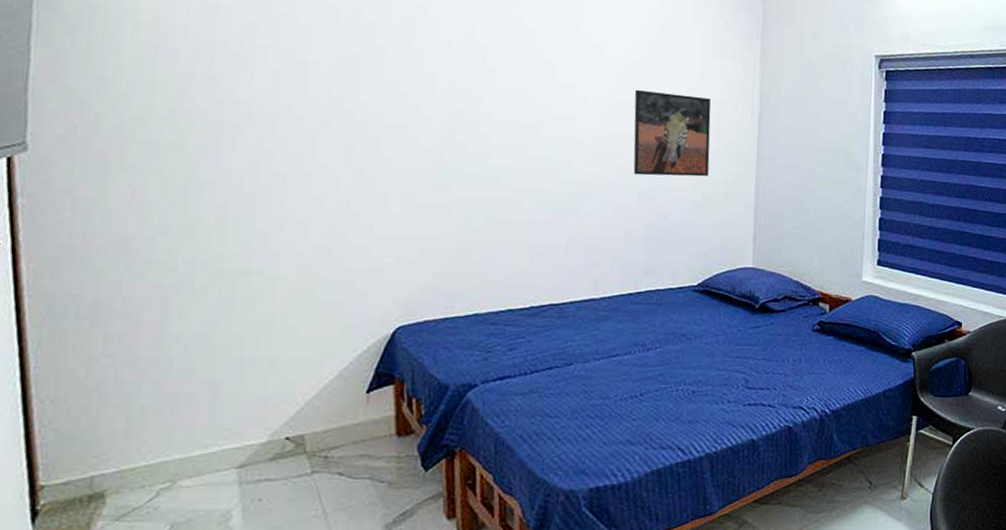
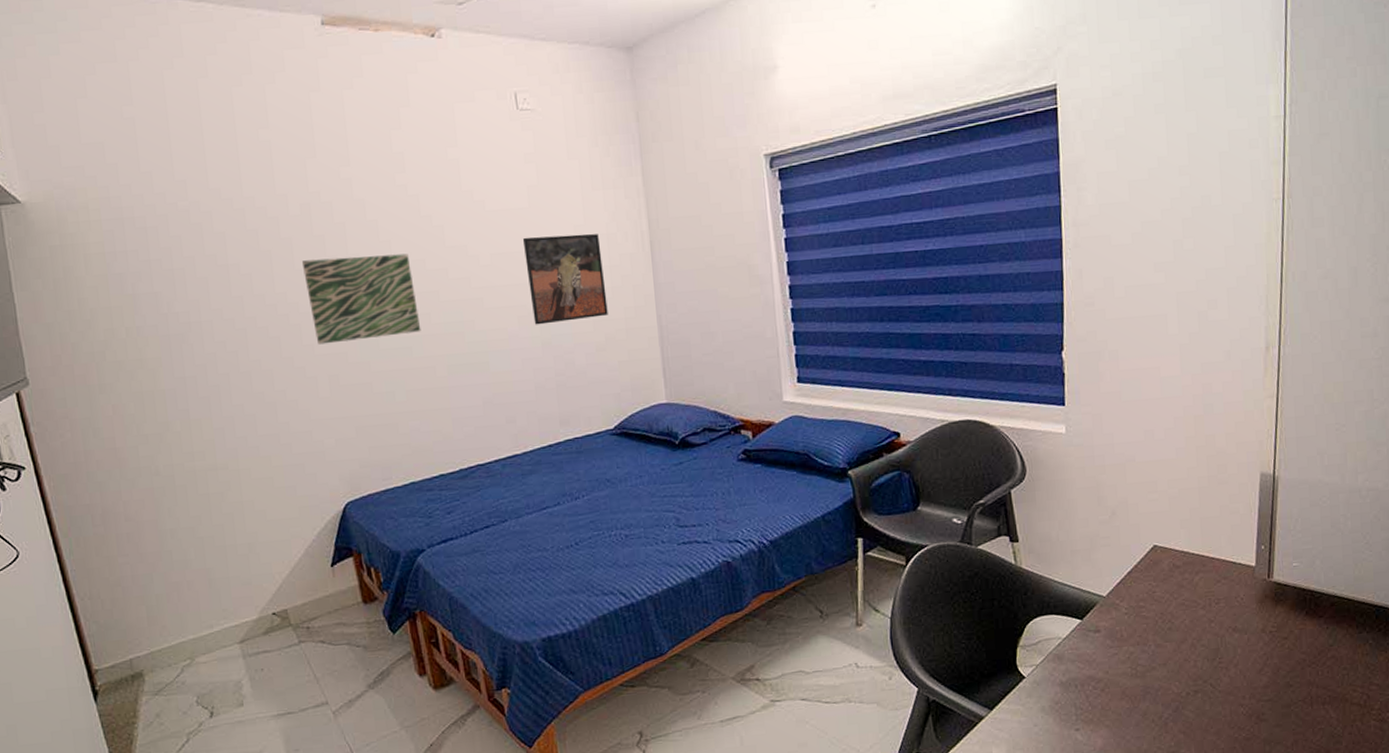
wall art: none [393,71,514,163] -> present [301,253,421,345]

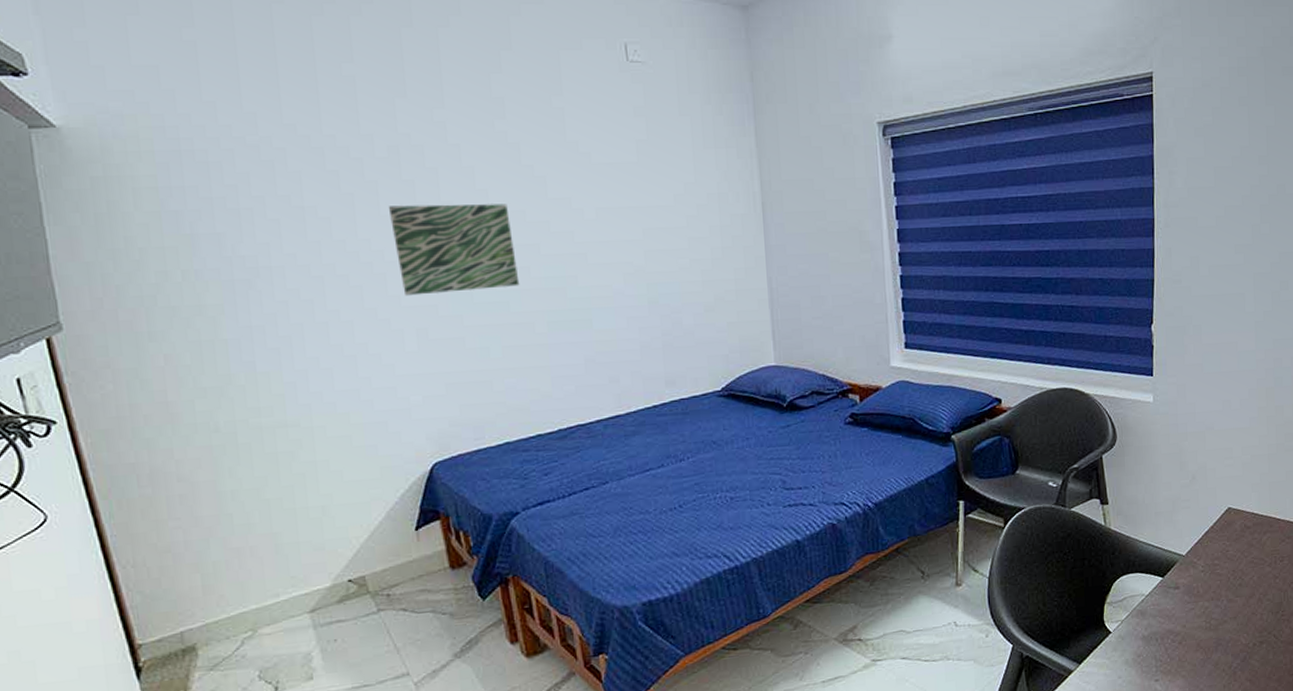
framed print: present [522,234,608,325] -> none [630,192,718,283]

